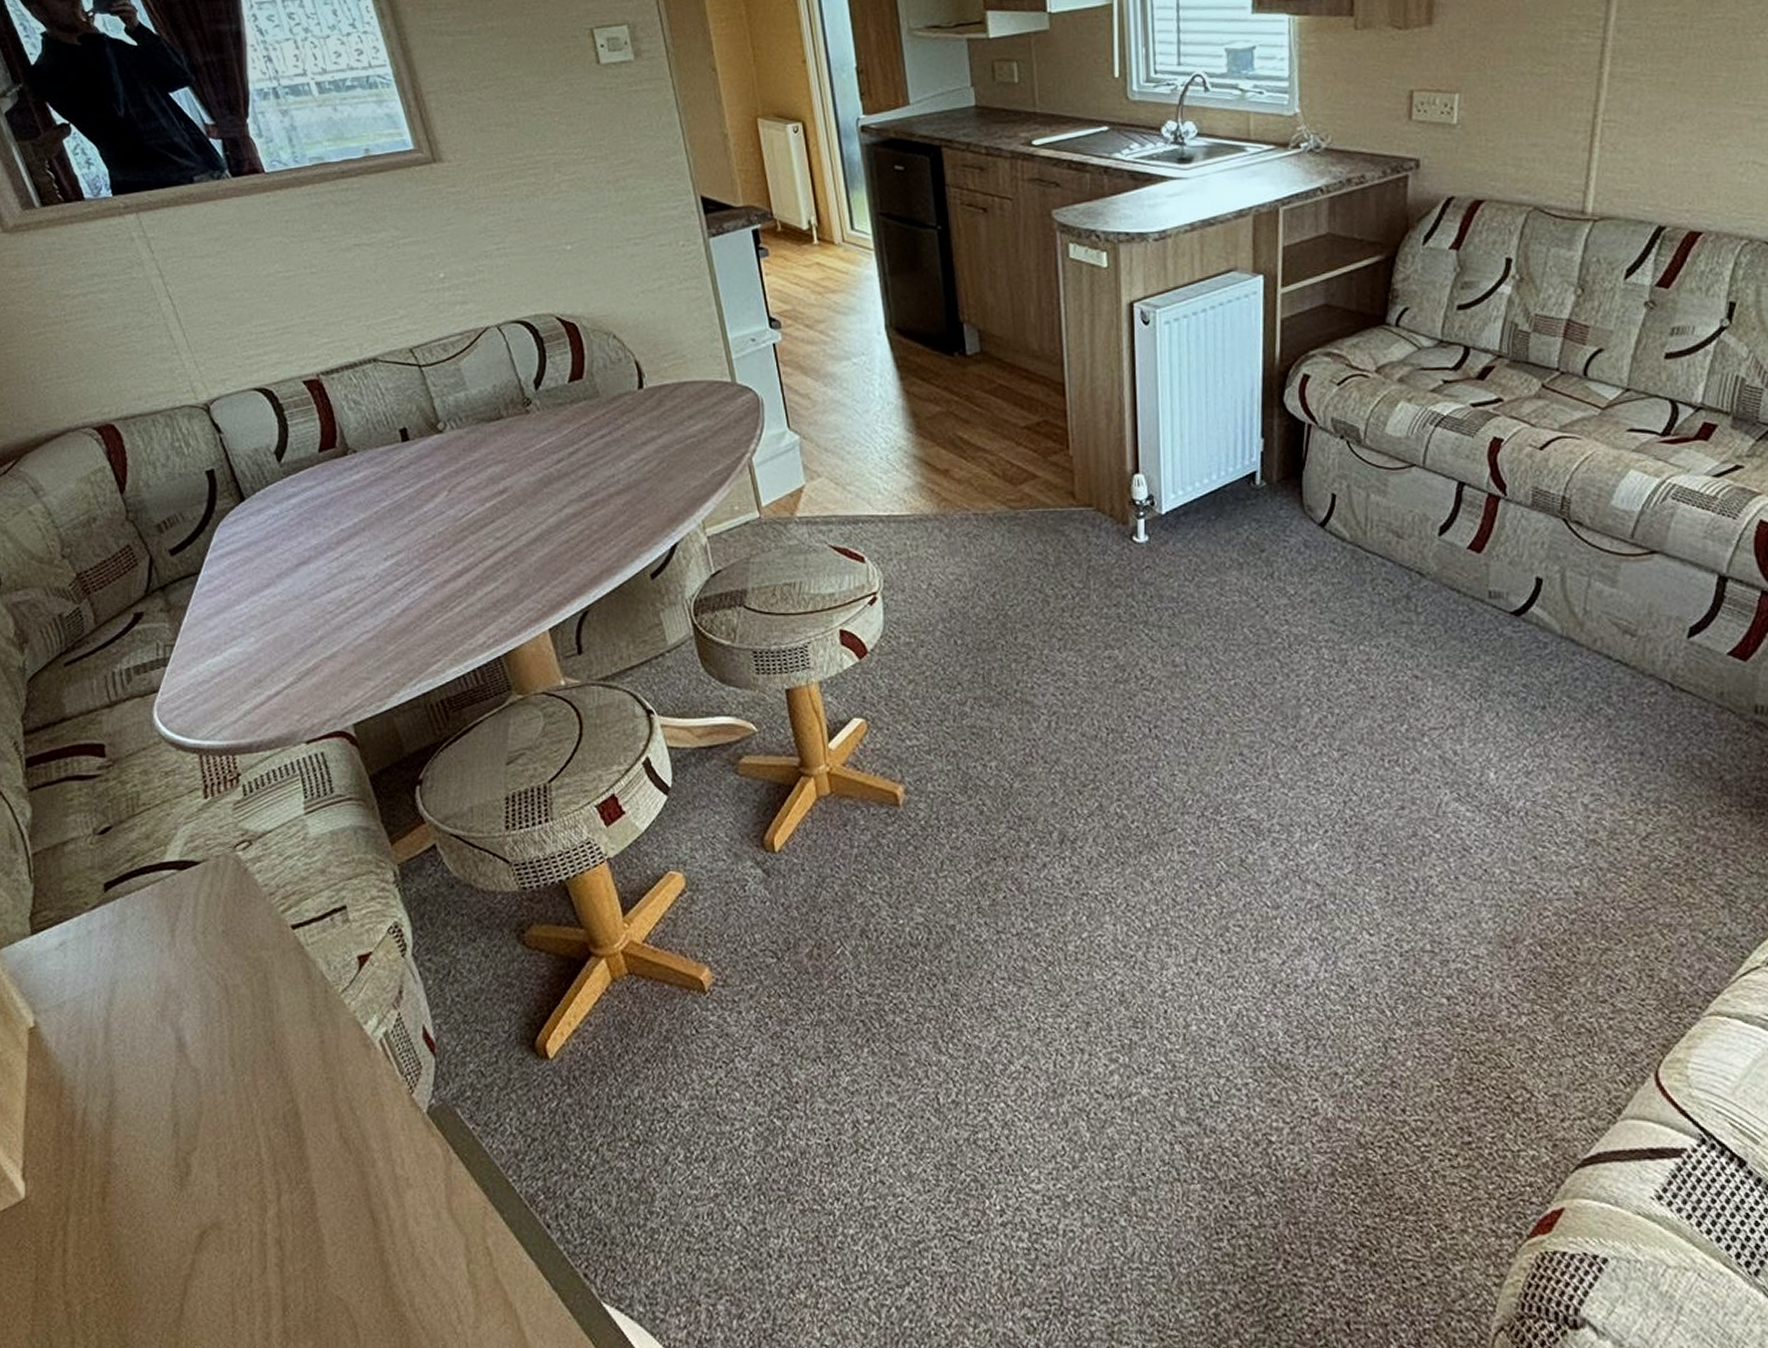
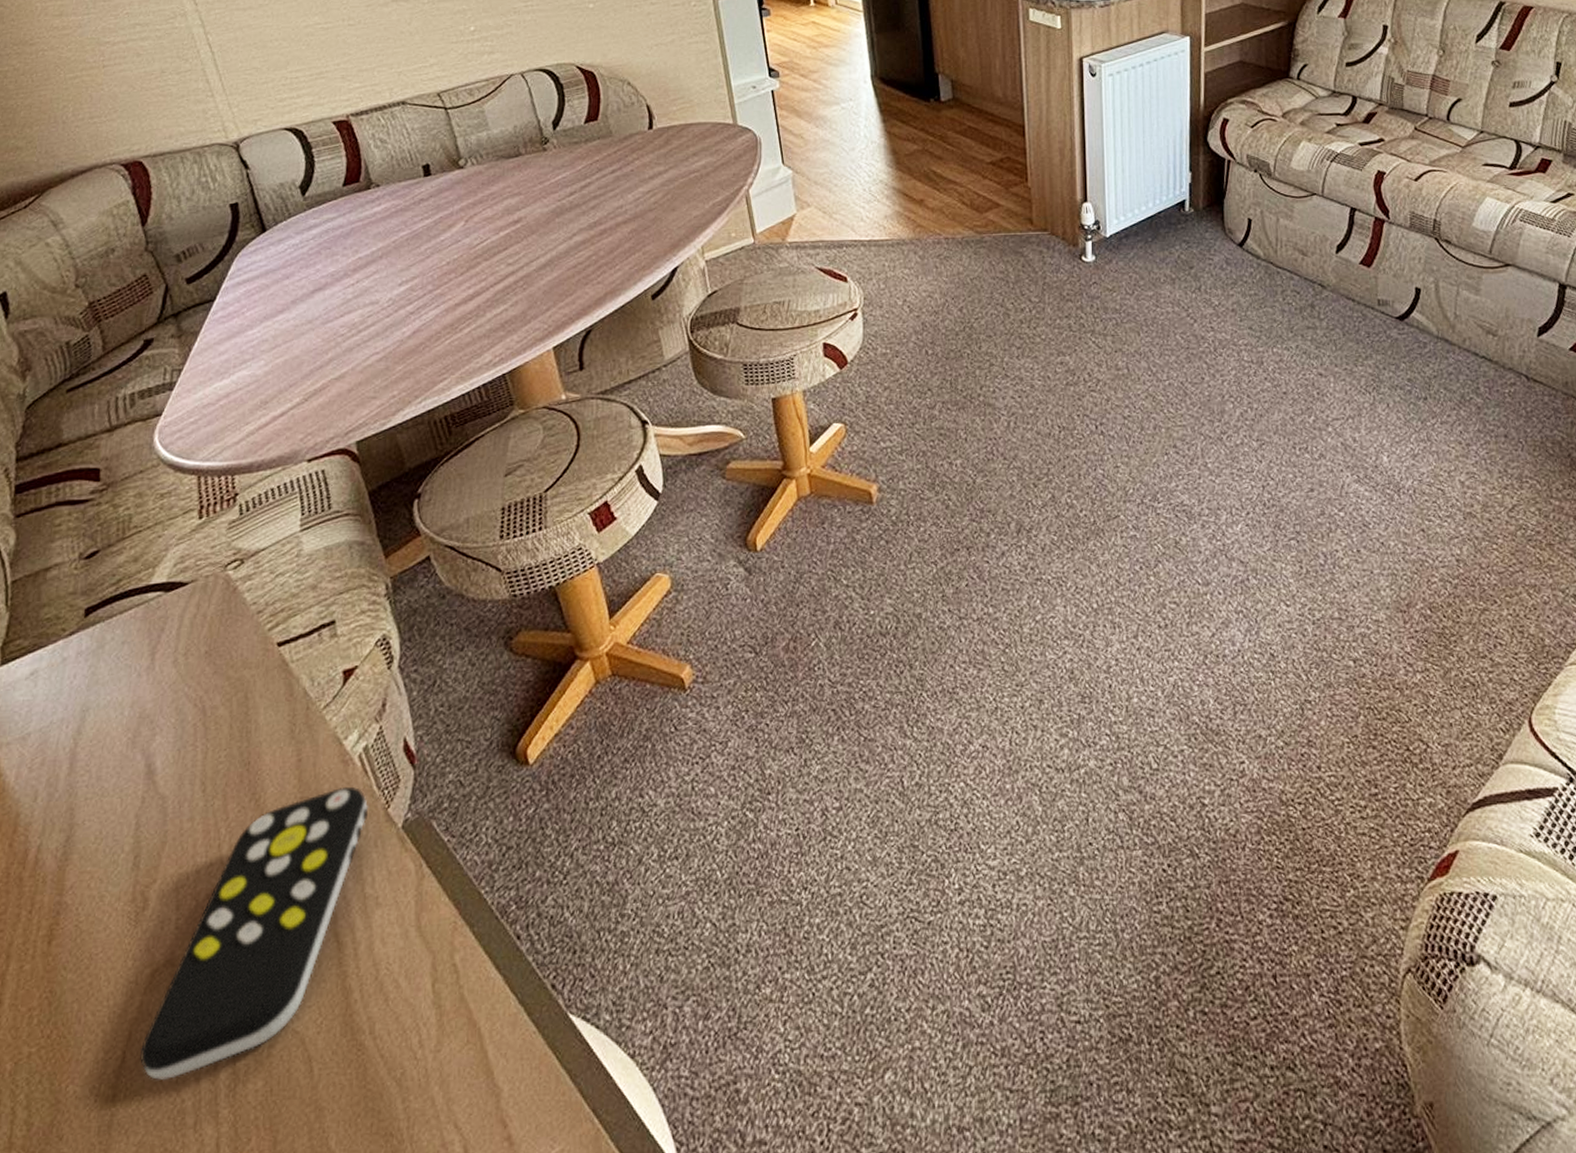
remote control: none [196,1070,393,1333] -> present [139,786,369,1080]

